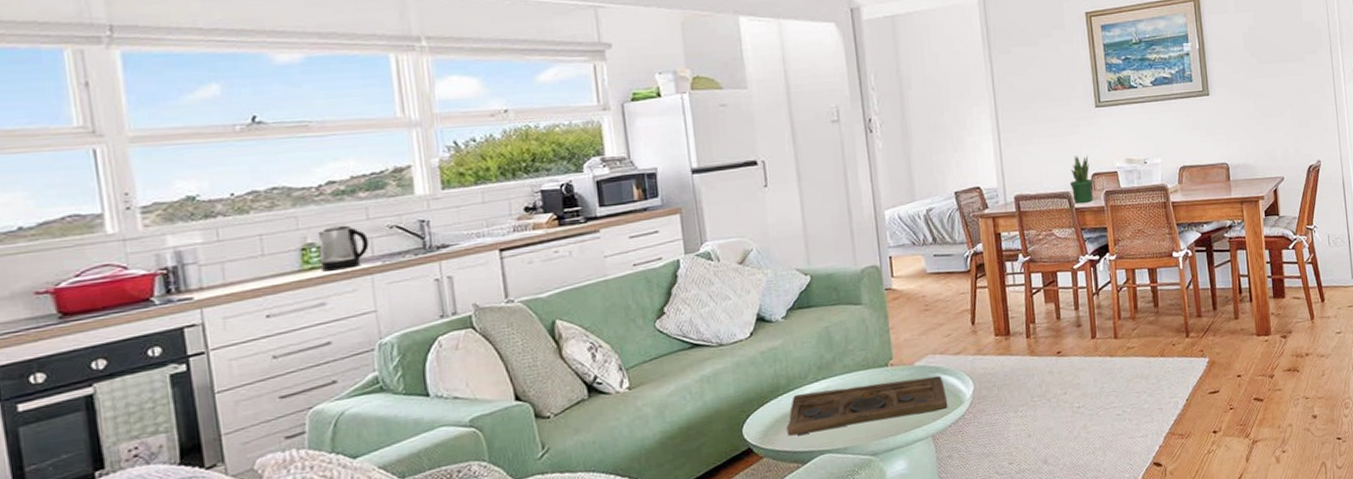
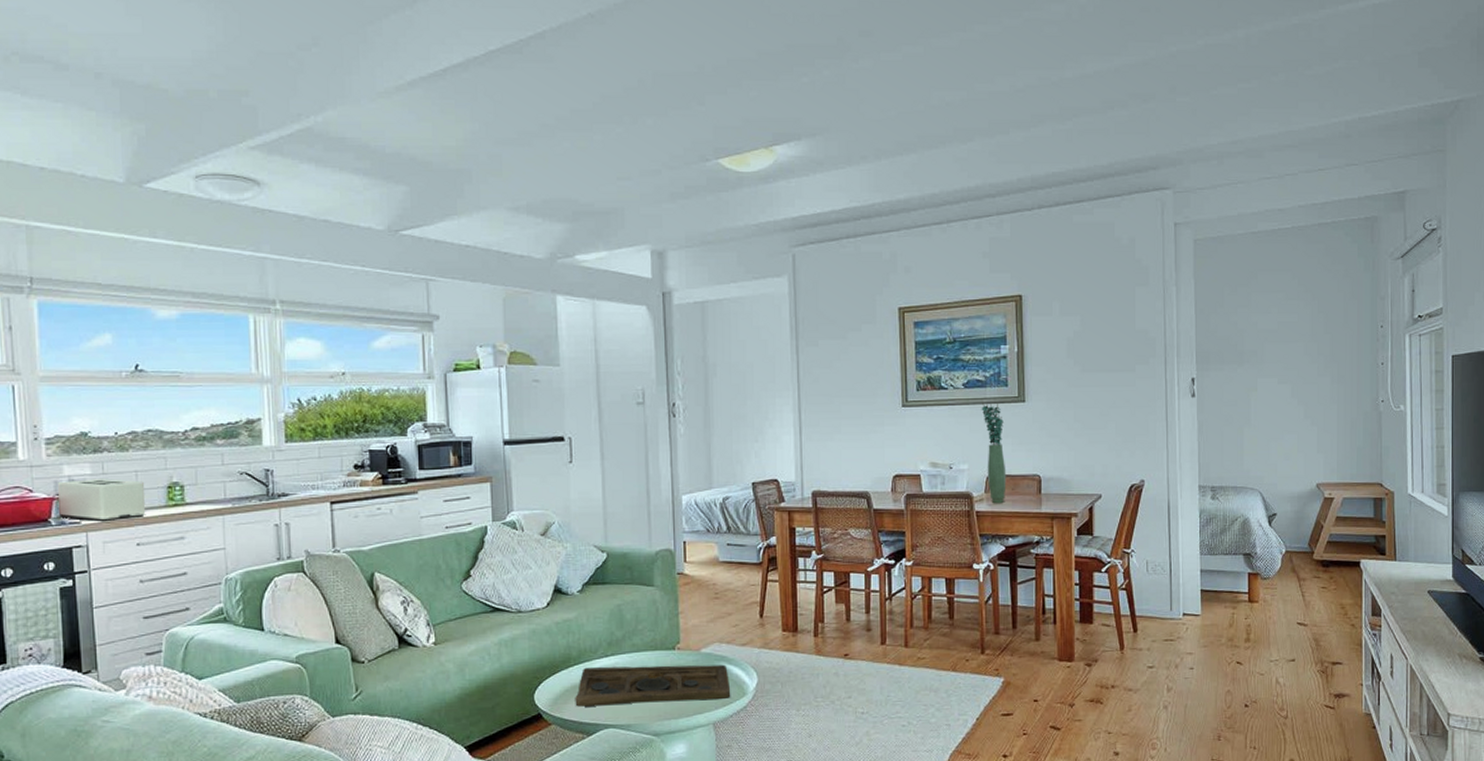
toaster: none [161,245,276,296] -> present [58,479,146,522]
kettle: present [317,225,369,272] -> none [181,468,222,509]
planter: present [1069,155,1093,205] -> none [869,455,894,505]
vase: none [1169,97,1198,194] -> present [981,402,1007,504]

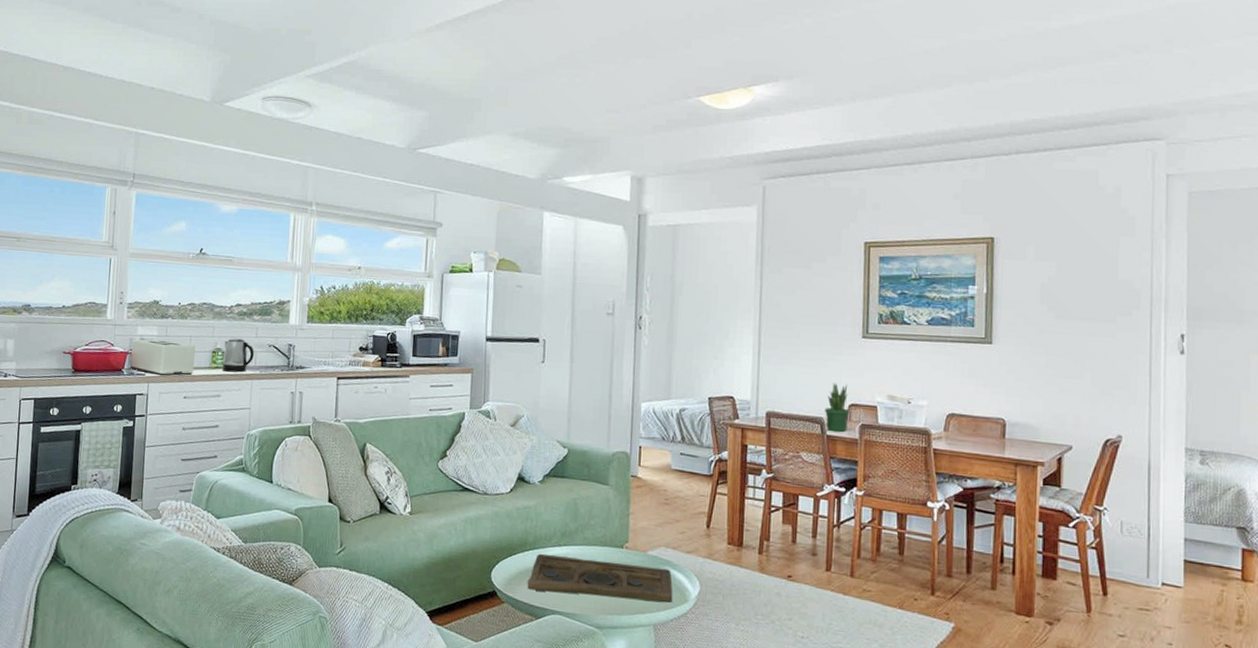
kettle: none [181,468,222,509] -> present [221,338,254,373]
planter: none [869,455,894,505] -> present [824,383,850,433]
vase: present [981,402,1007,504] -> none [944,340,968,444]

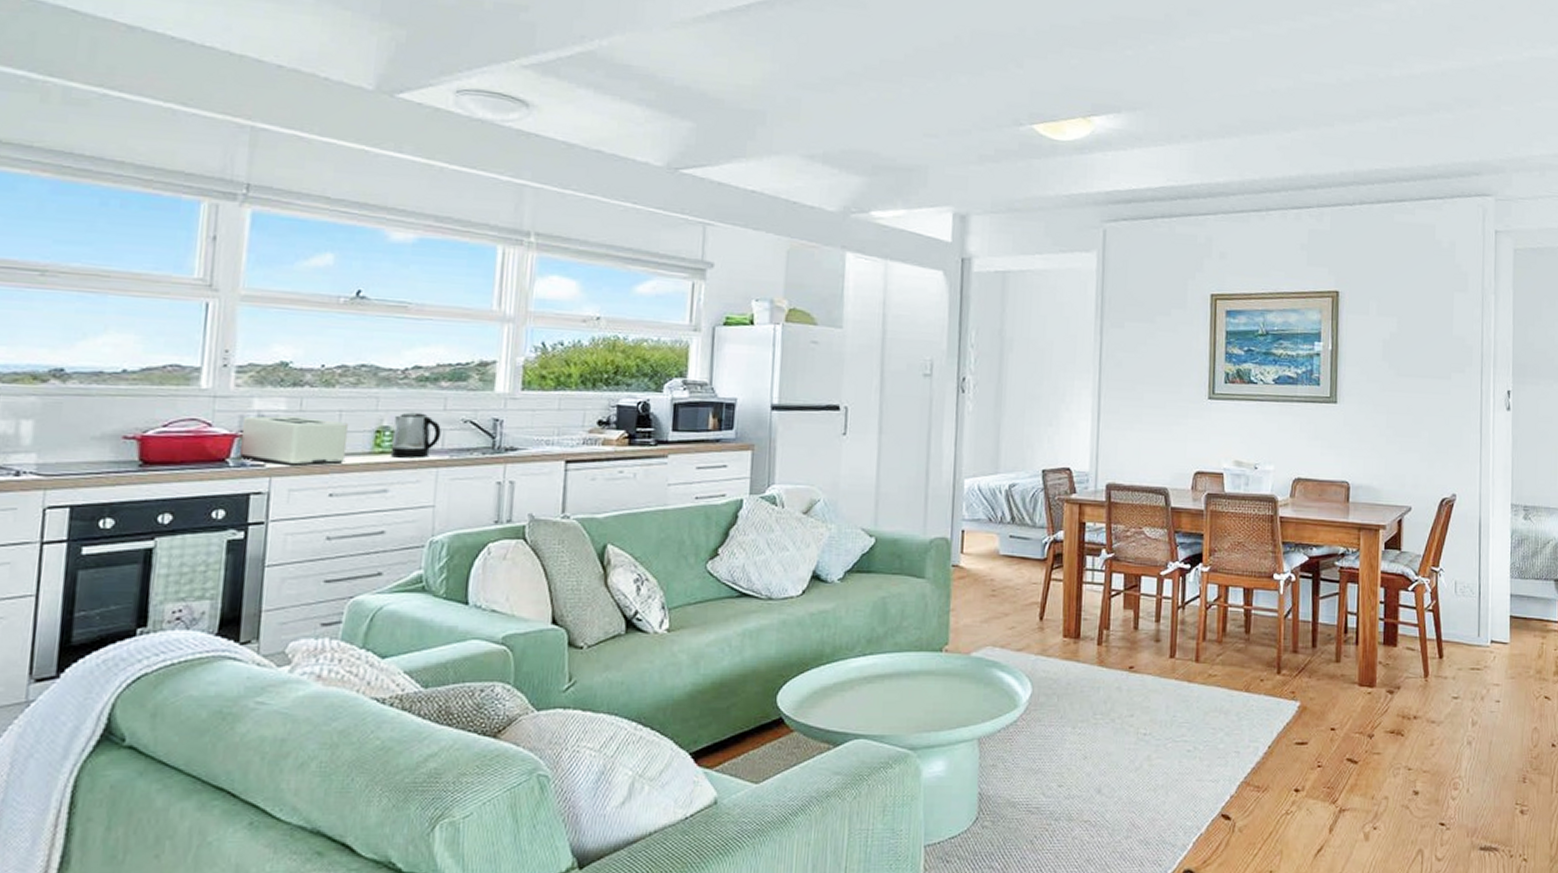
decorative tray: present [527,554,673,603] -> none [823,668,1000,712]
planter: present [824,383,850,433] -> none [1168,449,1195,504]

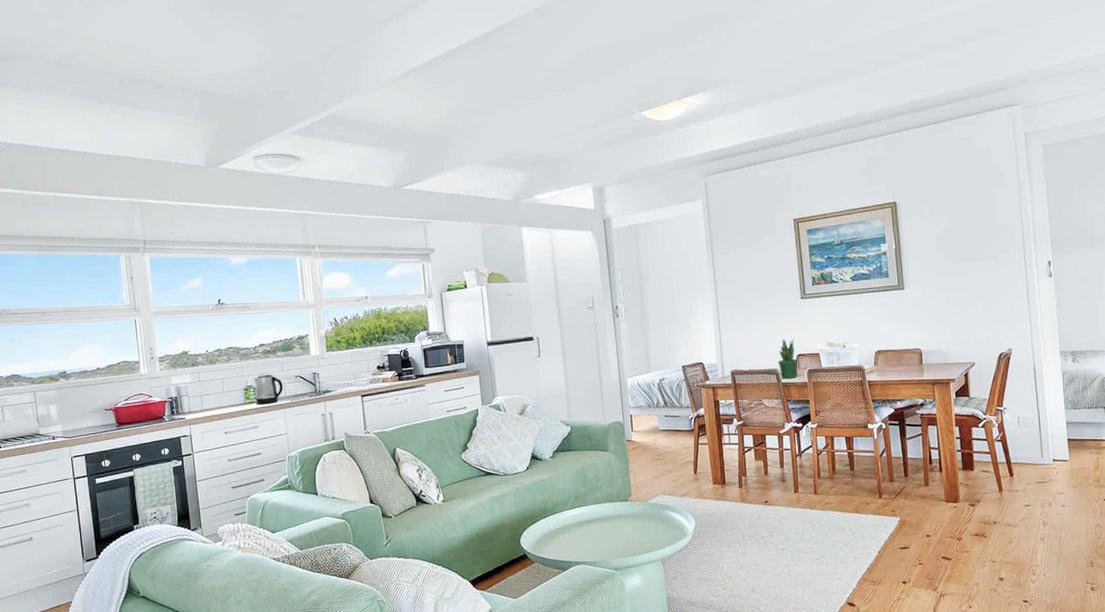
toaster: present [240,416,349,467] -> none [169,385,230,418]
planter: none [1168,449,1195,504] -> present [777,338,798,380]

